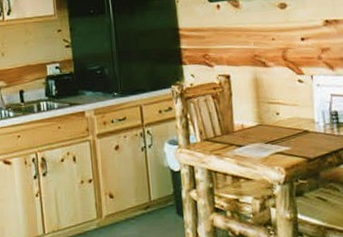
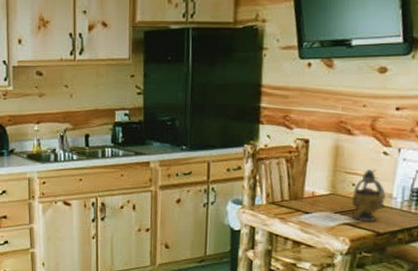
teapot: none [278,97,310,149] -> present [350,170,387,221]

